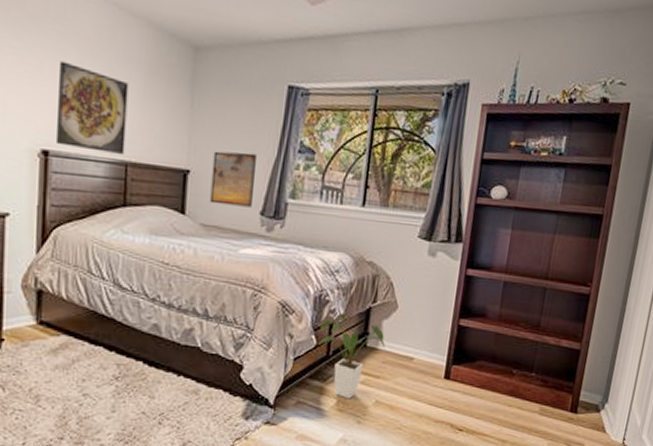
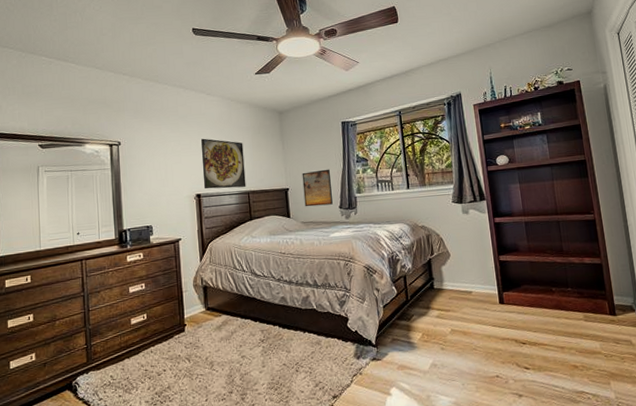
house plant: present [318,311,386,399] -> none [397,265,449,332]

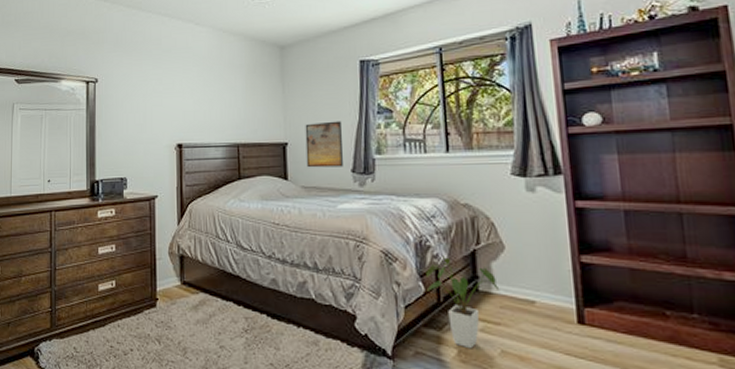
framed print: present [201,138,246,189] -> none [185,77,236,139]
house plant: none [397,265,449,332] -> present [426,255,500,349]

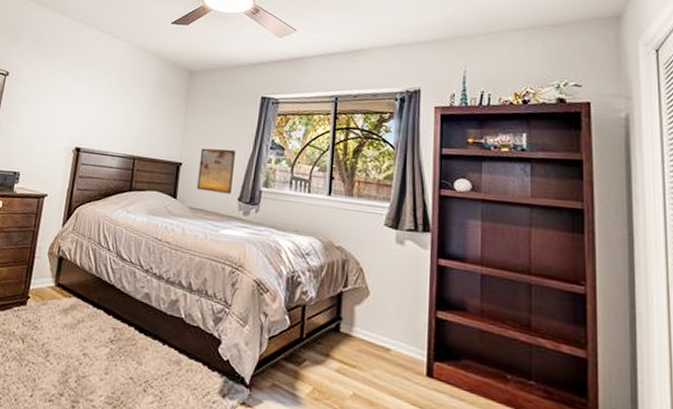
house plant: present [426,255,500,349] -> none [292,293,360,388]

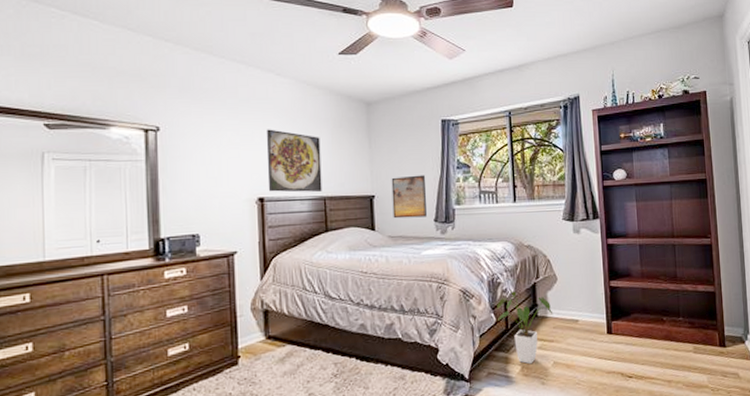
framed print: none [85,85,141,151] -> present [266,129,322,192]
house plant: none [292,293,360,388] -> present [497,290,554,364]

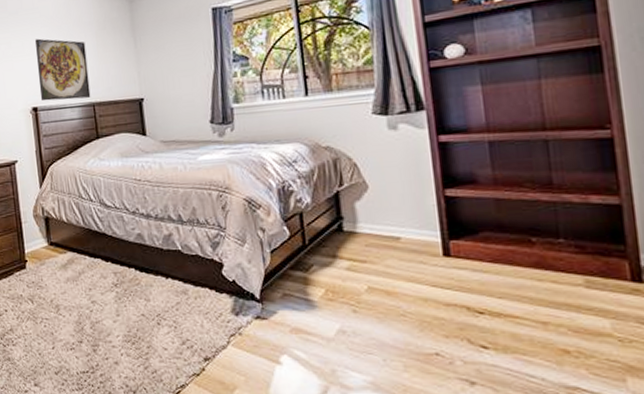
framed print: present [391,175,427,219] -> none [160,72,201,122]
house plant: present [497,290,554,364] -> none [290,199,365,288]

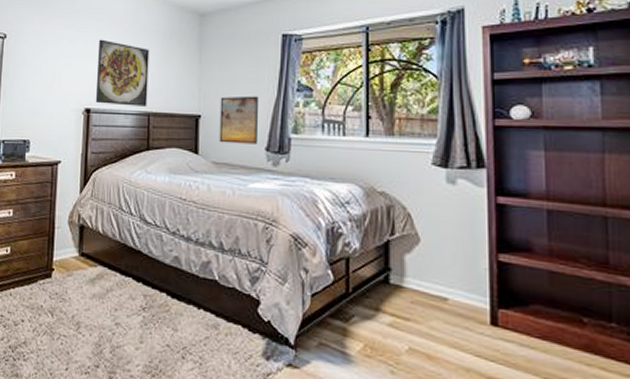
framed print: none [160,72,201,122] -> present [219,96,260,144]

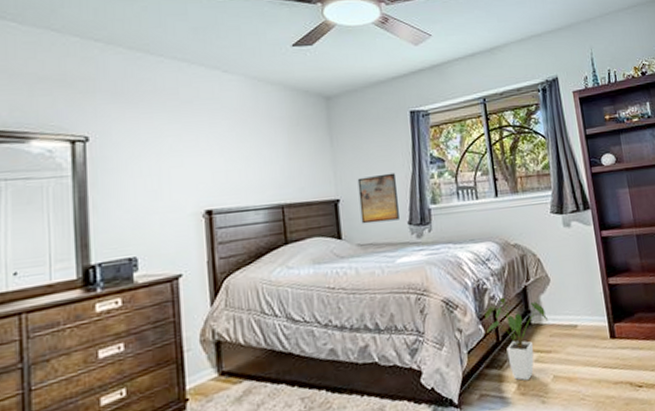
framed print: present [95,39,150,106] -> none [213,132,280,203]
house plant: none [336,244,412,344] -> present [485,296,549,381]

